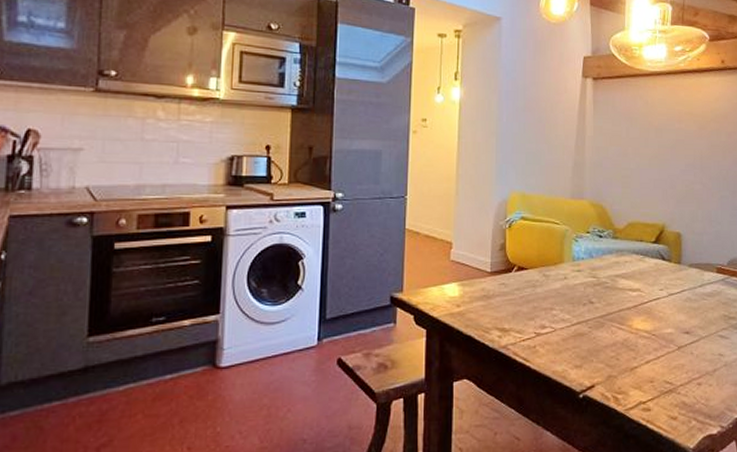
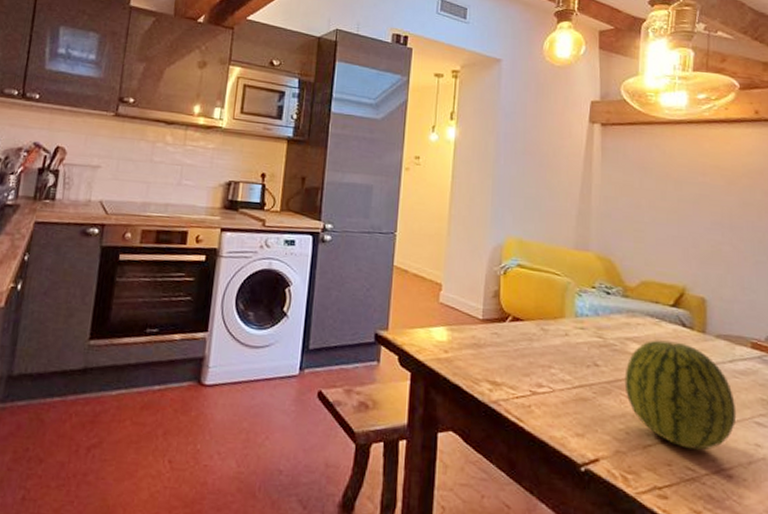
fruit: none [615,274,705,366] -> present [624,340,737,450]

